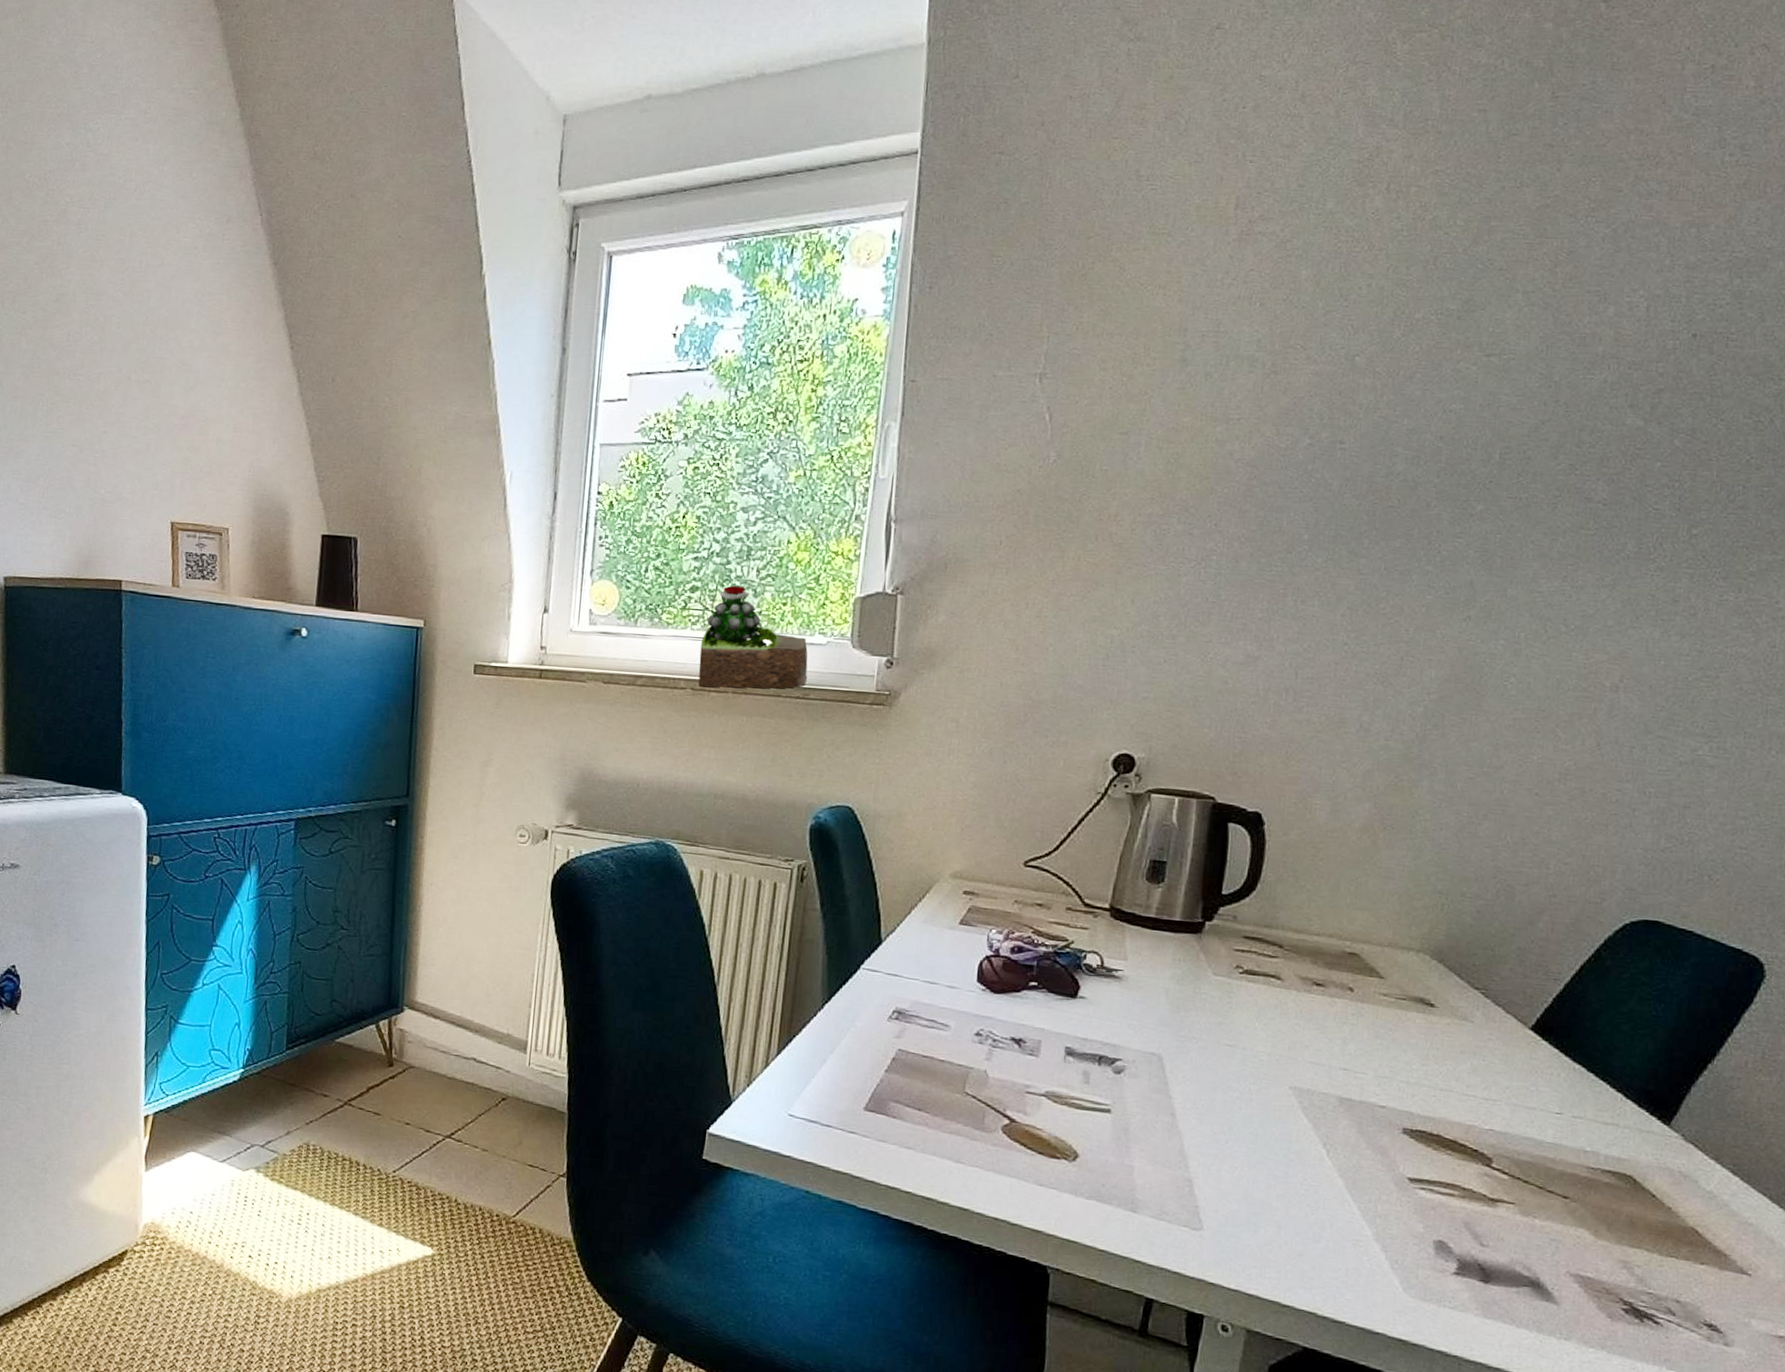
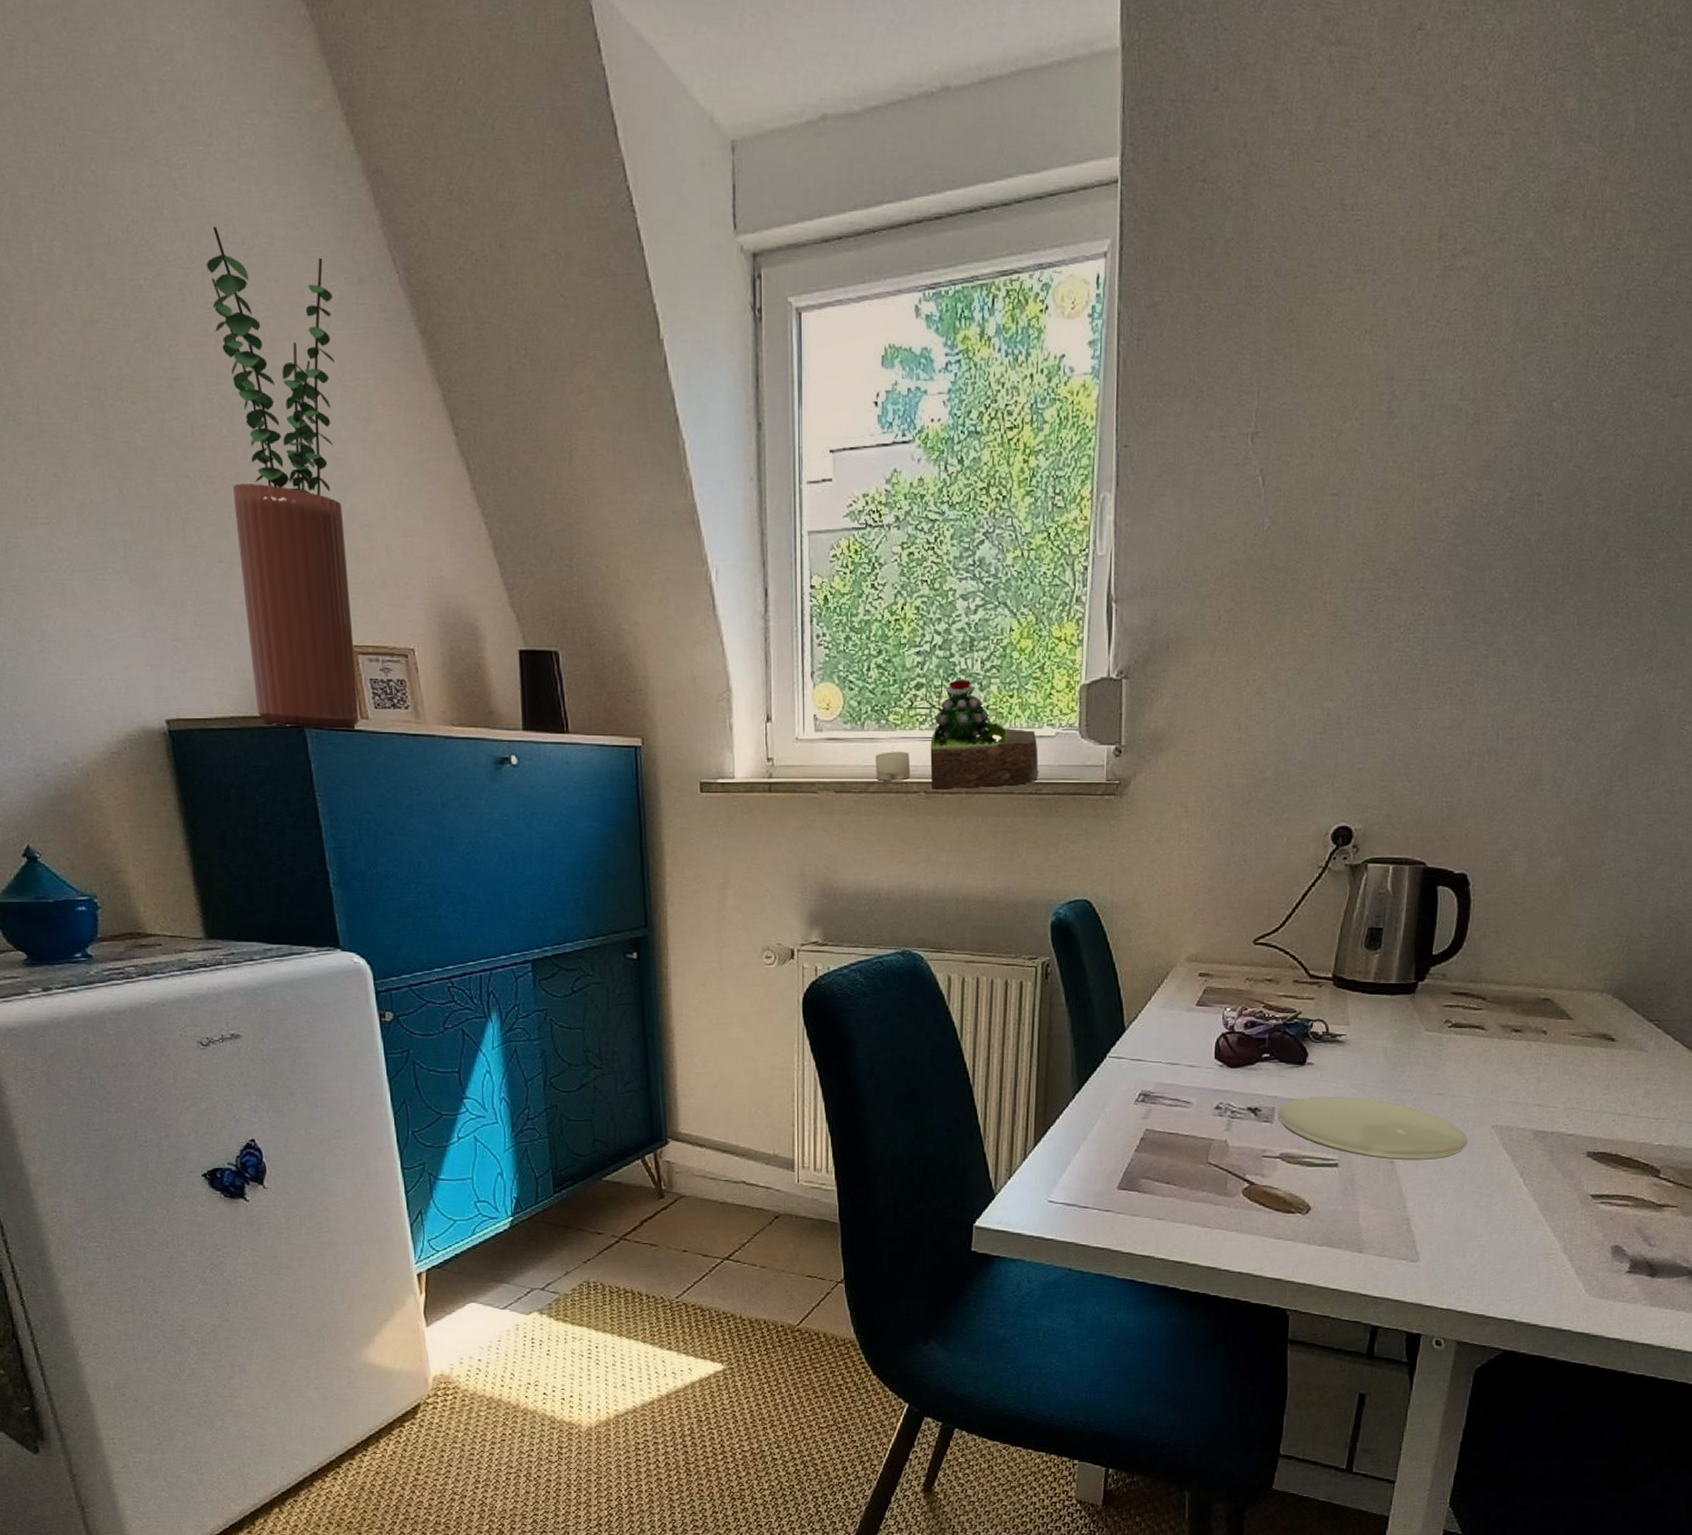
vase: none [83,175,204,596] -> present [206,226,360,729]
candle: none [644,647,680,677] -> present [875,750,911,781]
plate: none [1043,1033,1261,1118] -> present [1277,1097,1468,1161]

